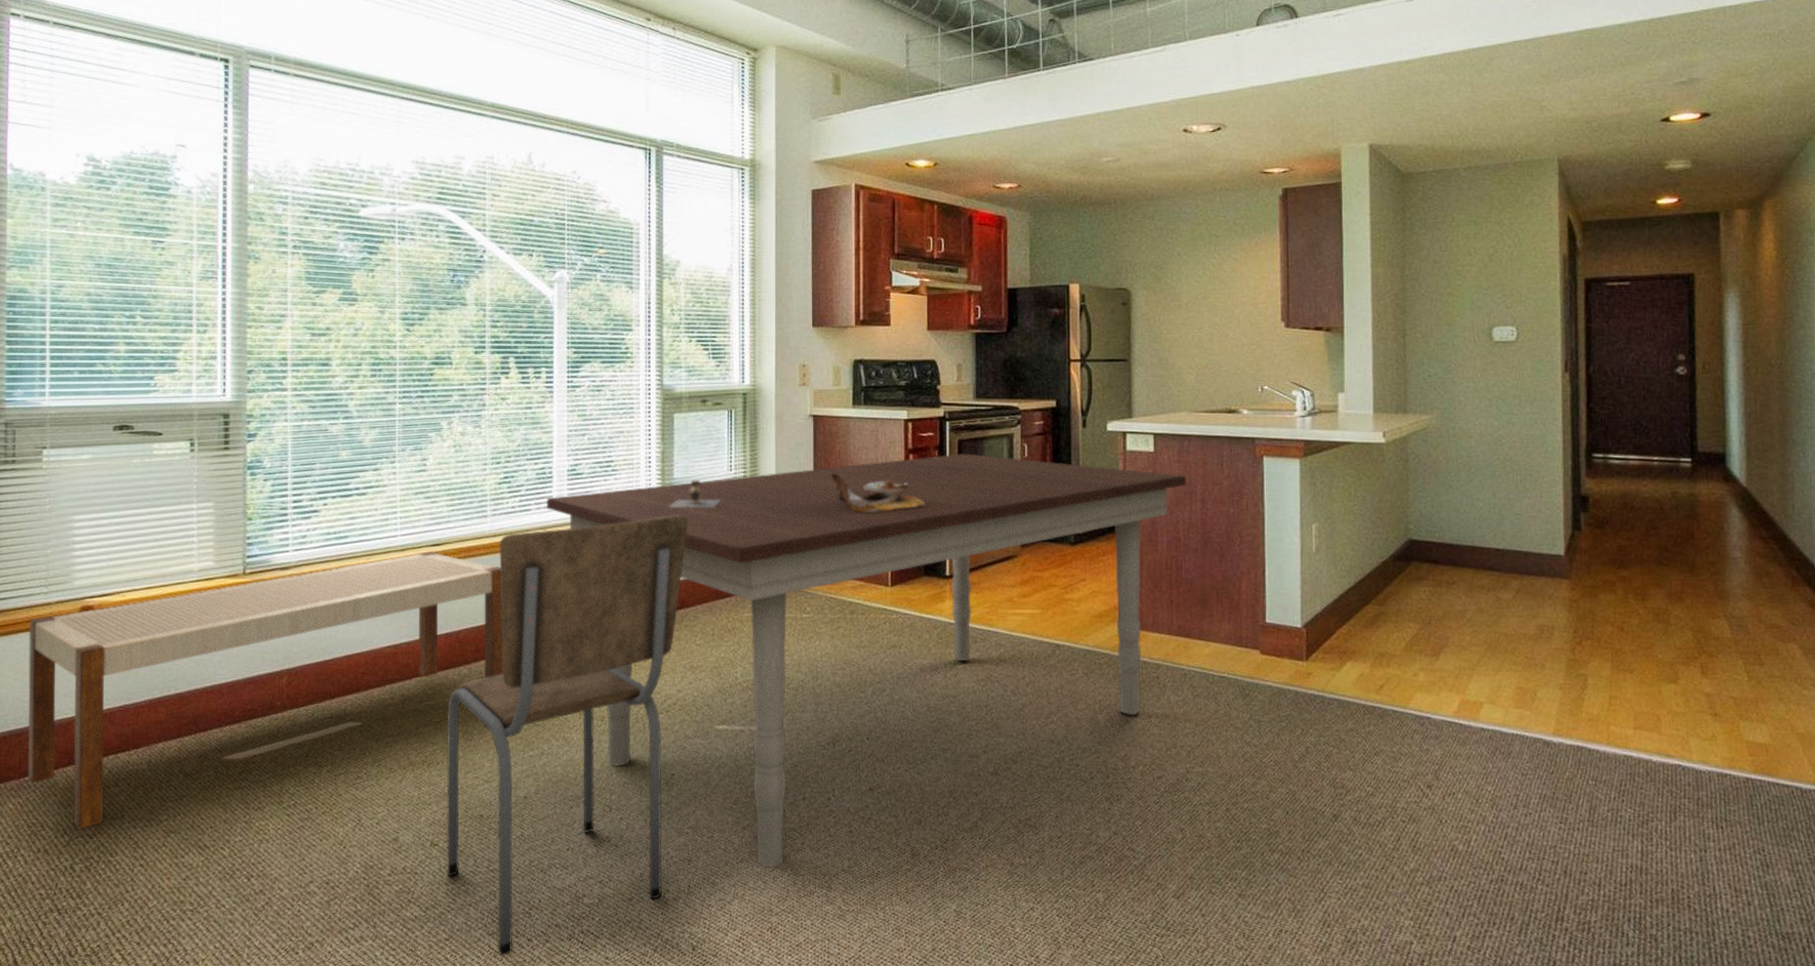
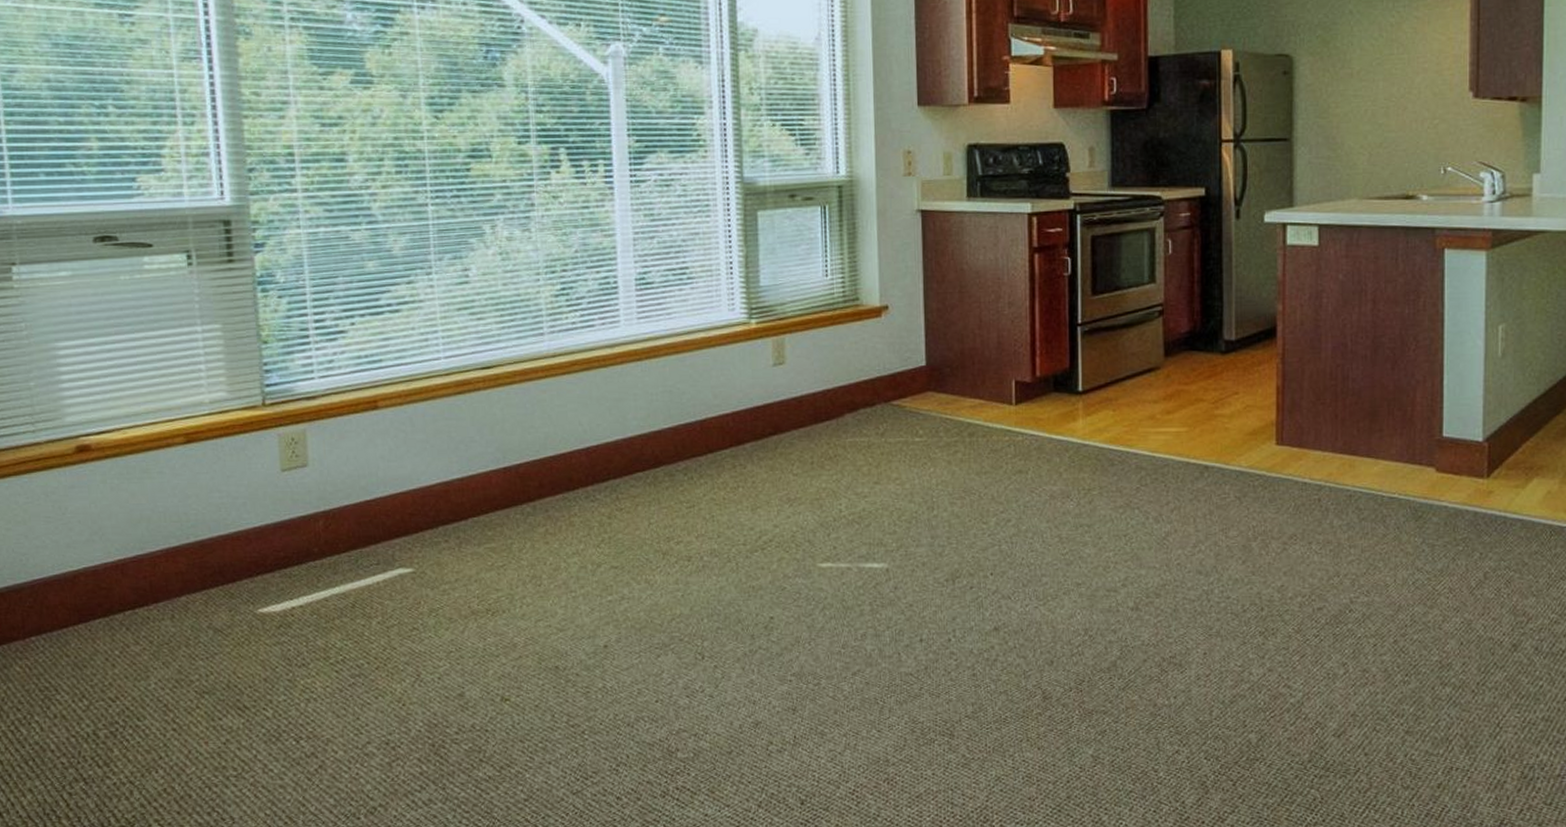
bench: present [27,551,504,830] -> none [16,375,573,693]
dining chair: present [446,514,688,955] -> none [510,327,779,815]
dining table: present [547,453,1187,868] -> none [613,251,1356,716]
pottery: present [669,479,721,507] -> none [756,286,817,320]
soup bowl: present [832,472,926,512] -> none [944,276,1055,321]

